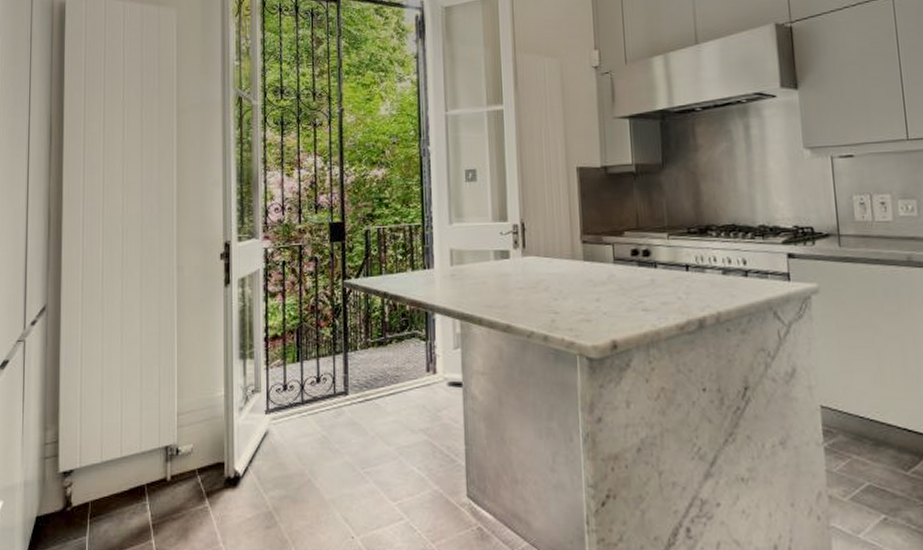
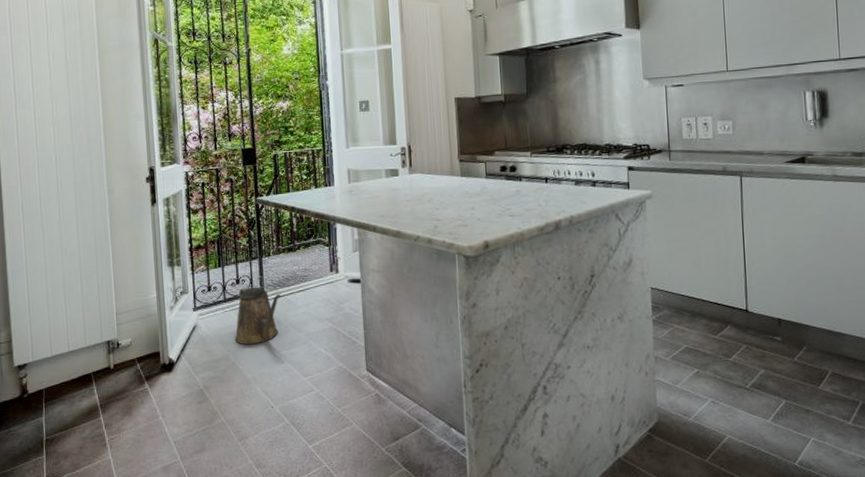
watering can: none [312,386,367,458] -> present [235,286,280,345]

